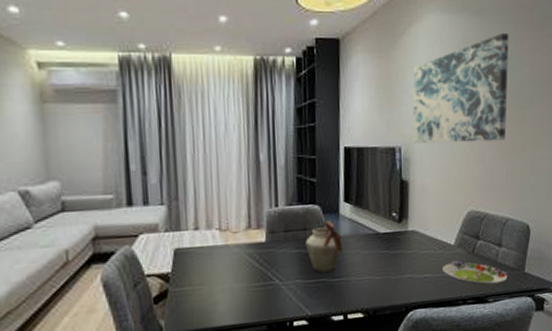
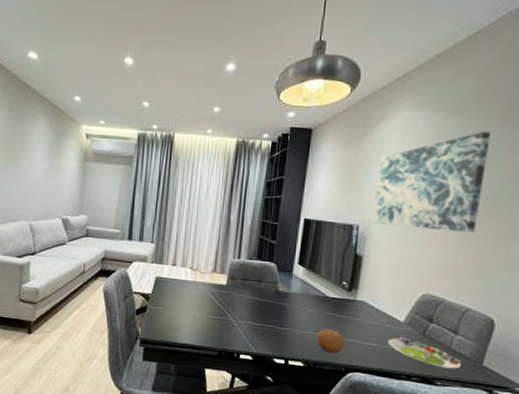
vase: present [305,220,342,274] -> none [259,277,292,322]
fruit: none [374,268,402,296] -> present [317,329,345,354]

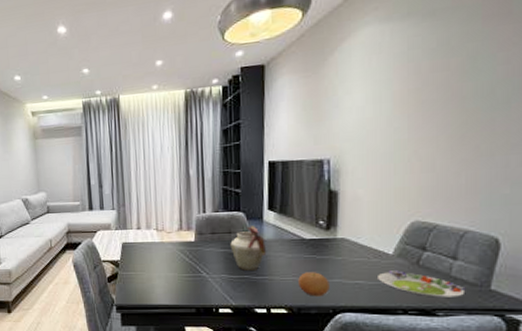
vase: none [259,277,292,322] -> present [230,226,266,272]
wall art: present [371,132,491,233] -> none [343,31,474,155]

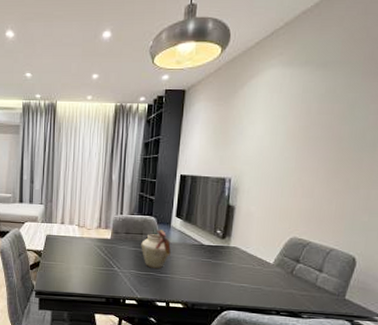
fruit: present [298,272,330,297] -> none [194,273,220,295]
salad plate: present [378,270,466,297] -> none [259,277,327,303]

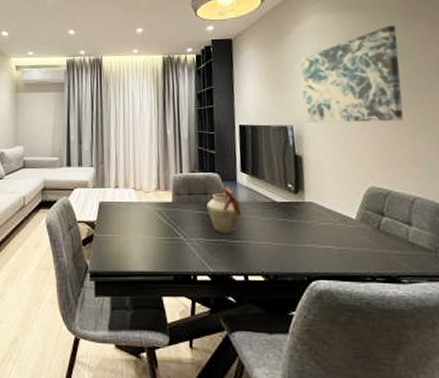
wall art: none [242,84,355,180] -> present [300,26,403,123]

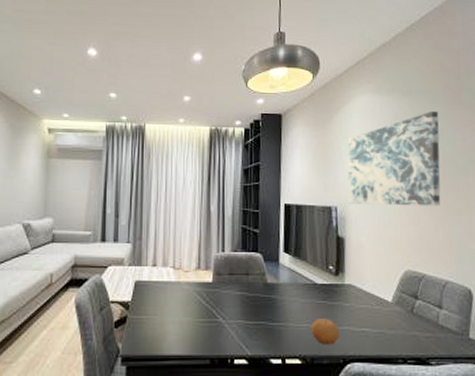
vase: present [207,187,241,235] -> none [248,268,281,317]
fruit: none [273,236,303,262] -> present [311,319,340,345]

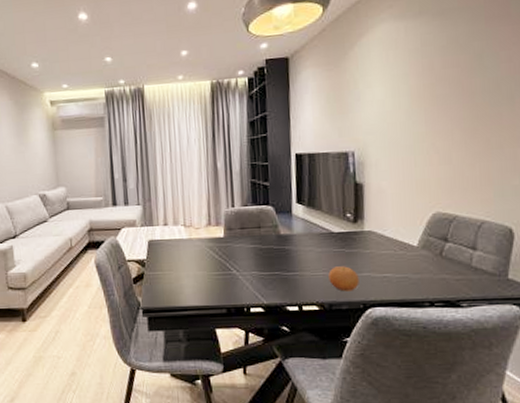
wall art: present [347,111,441,206] -> none [365,31,479,148]

